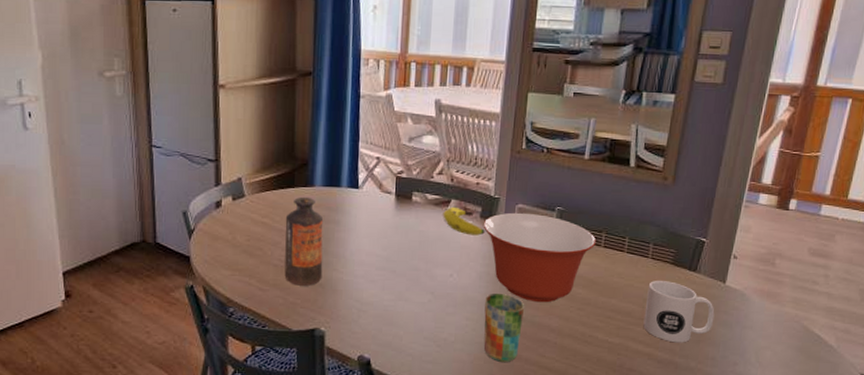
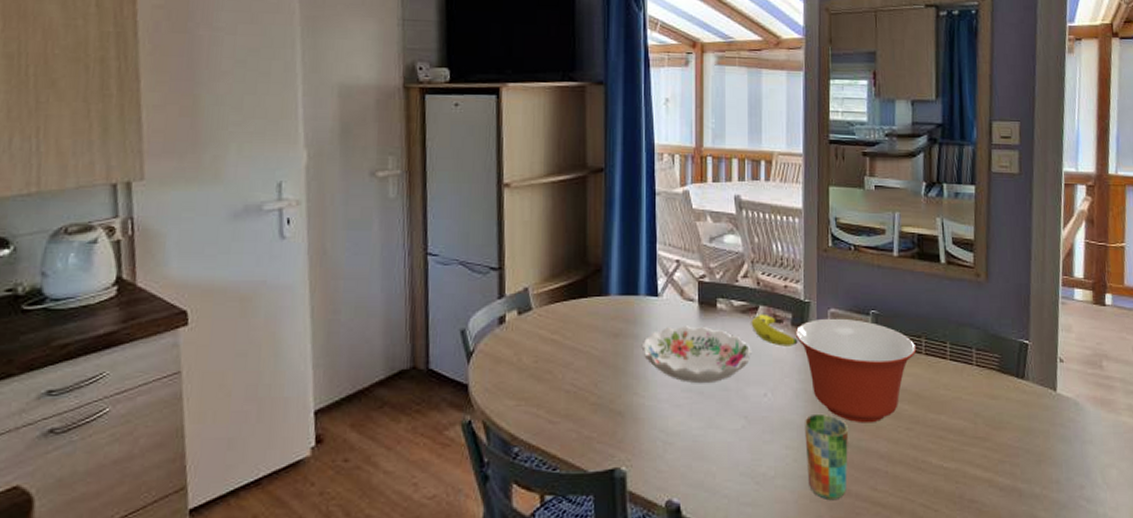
bottle: present [284,196,324,286] -> none [577,307,622,415]
decorative bowl: none [342,214,441,264] -> present [641,326,751,384]
mug: present [643,281,715,343] -> none [977,391,1052,465]

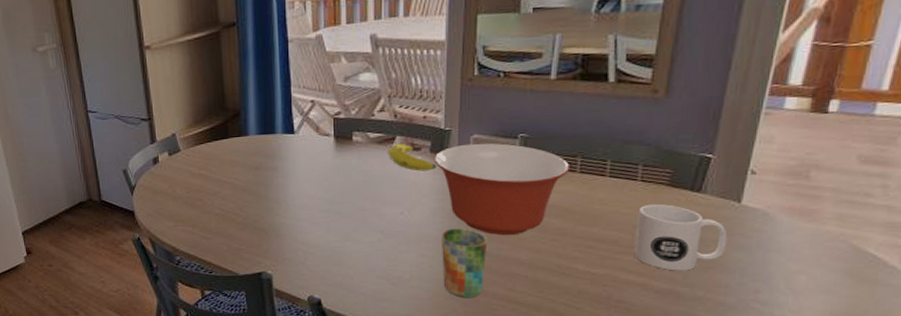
decorative bowl: present [641,326,751,384] -> none [280,156,388,206]
mug: none [977,391,1052,465] -> present [634,204,728,271]

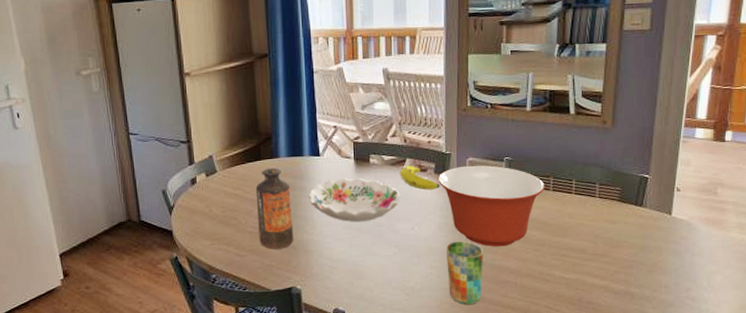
bottle: none [222,146,265,232] -> present [255,167,294,249]
decorative bowl: none [280,156,388,206] -> present [308,177,400,222]
mug: present [634,204,728,271] -> none [597,217,664,274]

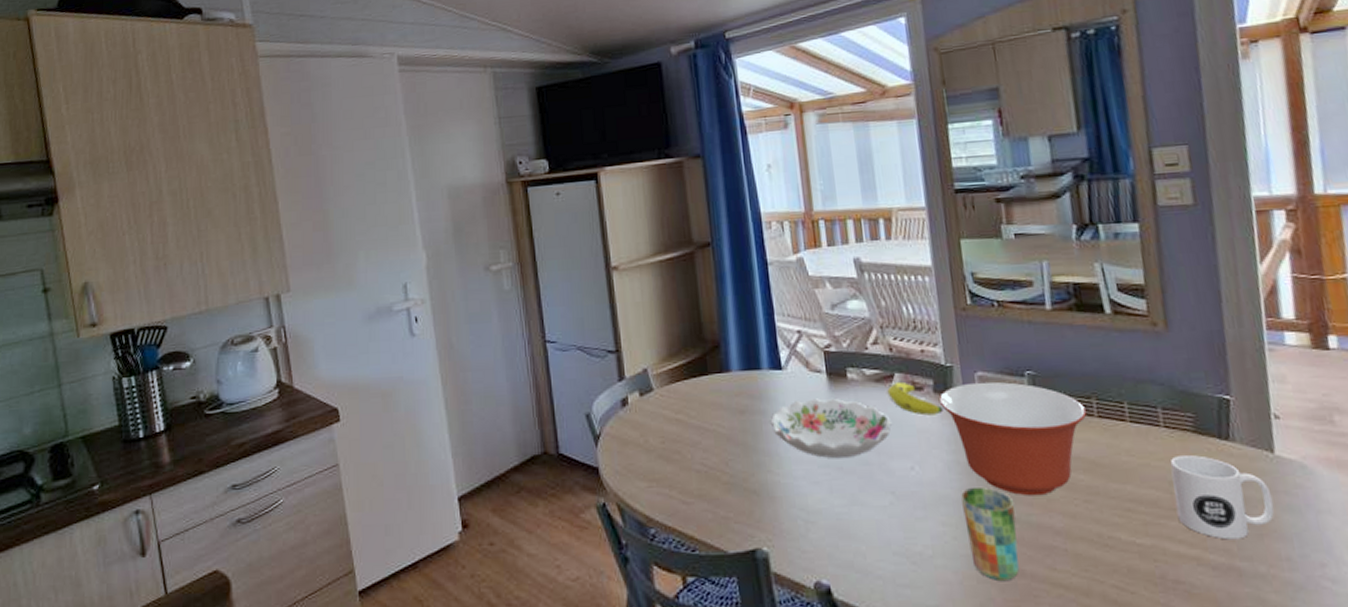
bottle: present [255,167,294,249] -> none [702,384,756,495]
mug: none [597,217,664,274] -> present [1170,455,1275,540]

